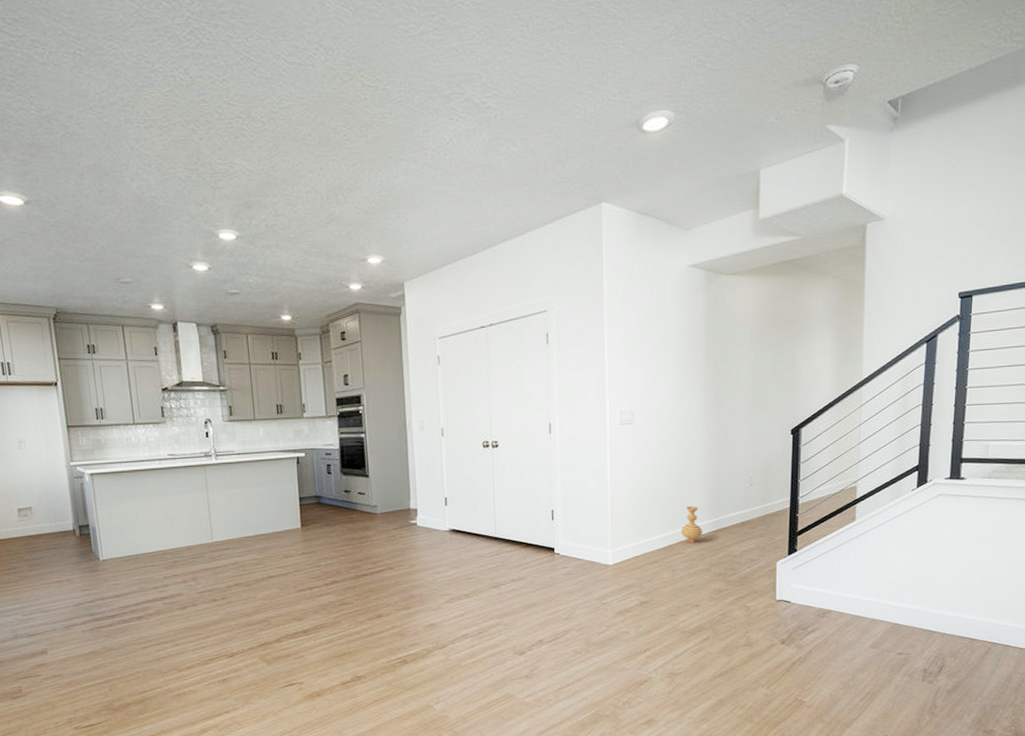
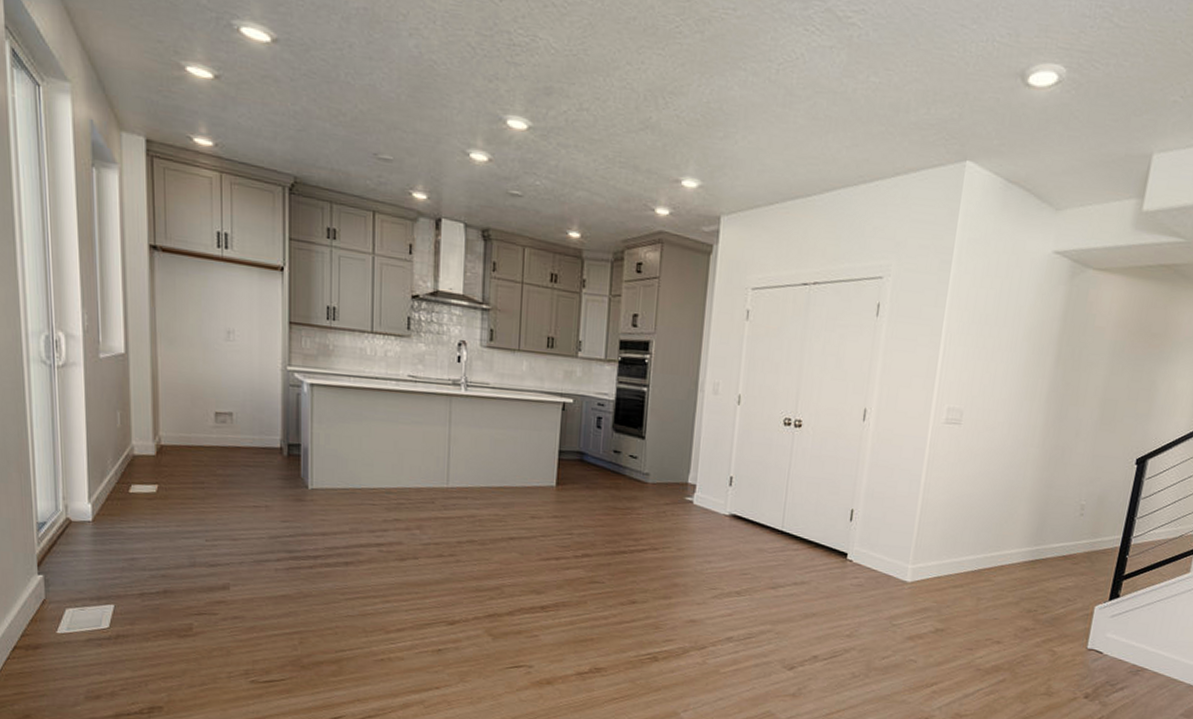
vase: present [682,506,703,543] -> none [994,528,1019,571]

